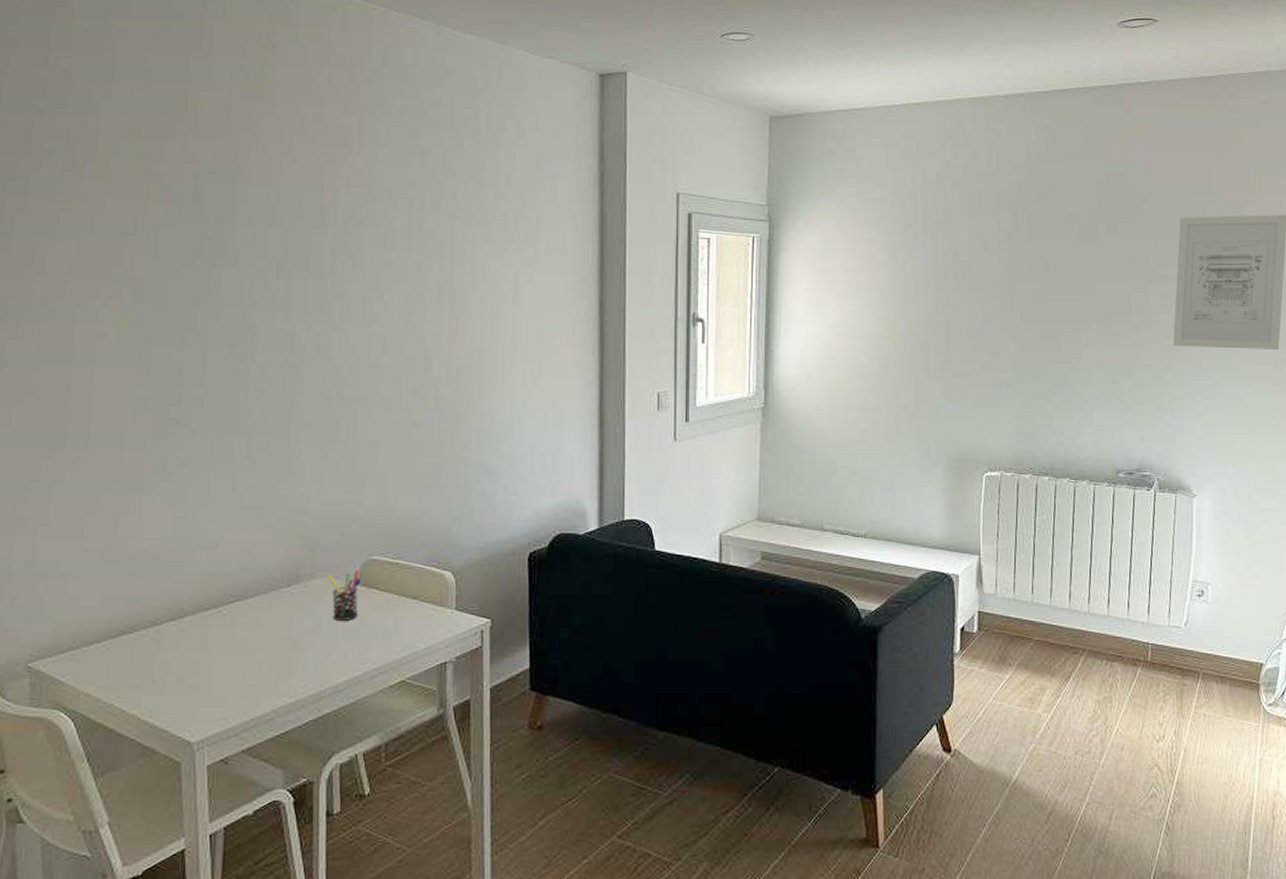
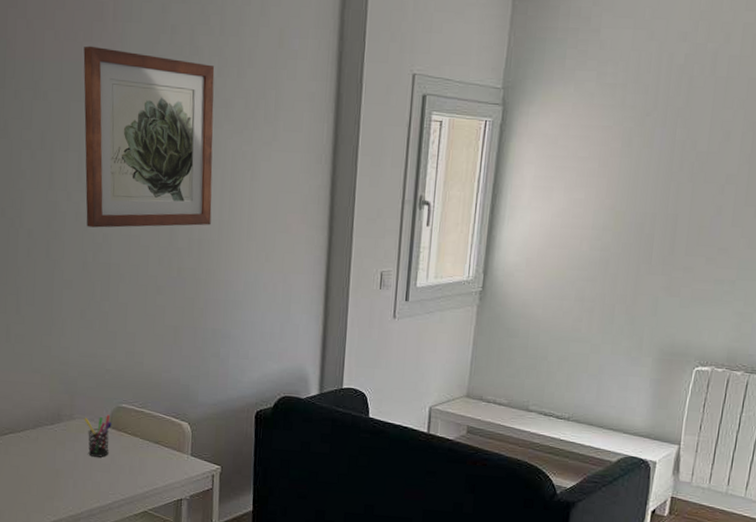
wall art: none [325,170,472,360] -> present [83,46,215,228]

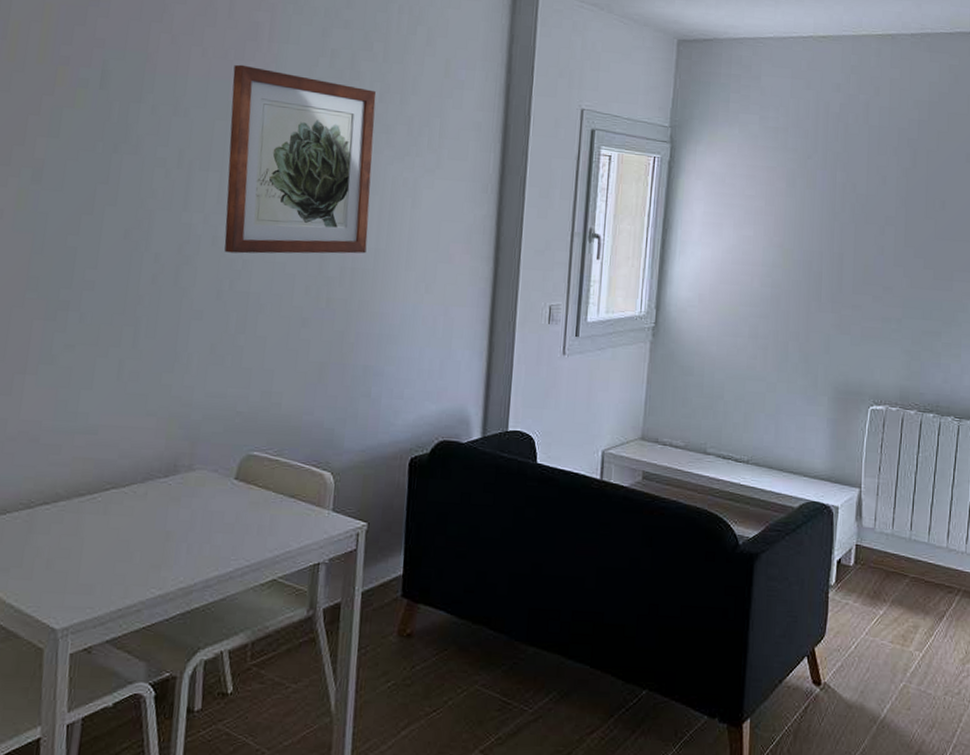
pen holder: present [84,414,111,457] -> none [206,464,239,515]

